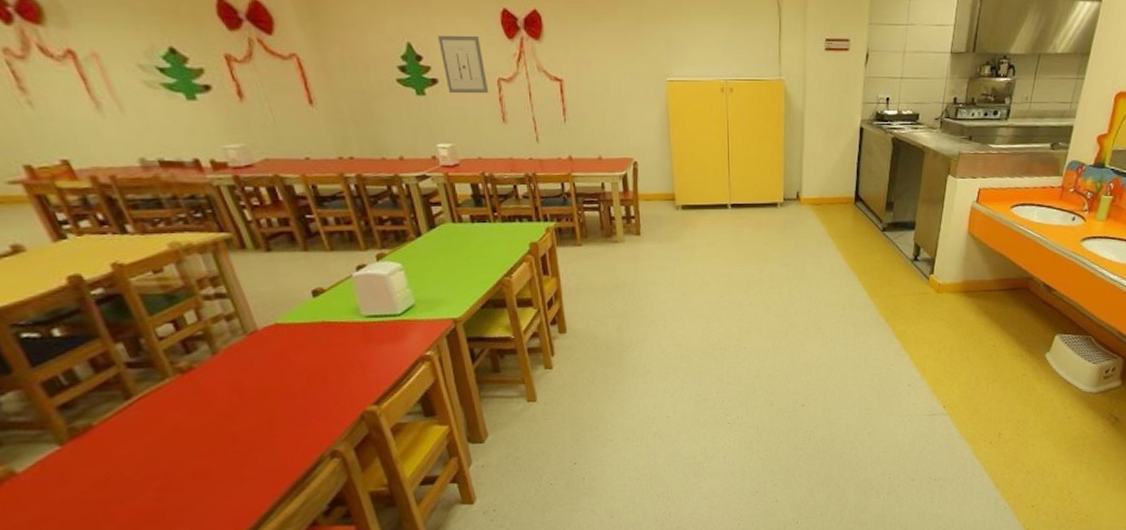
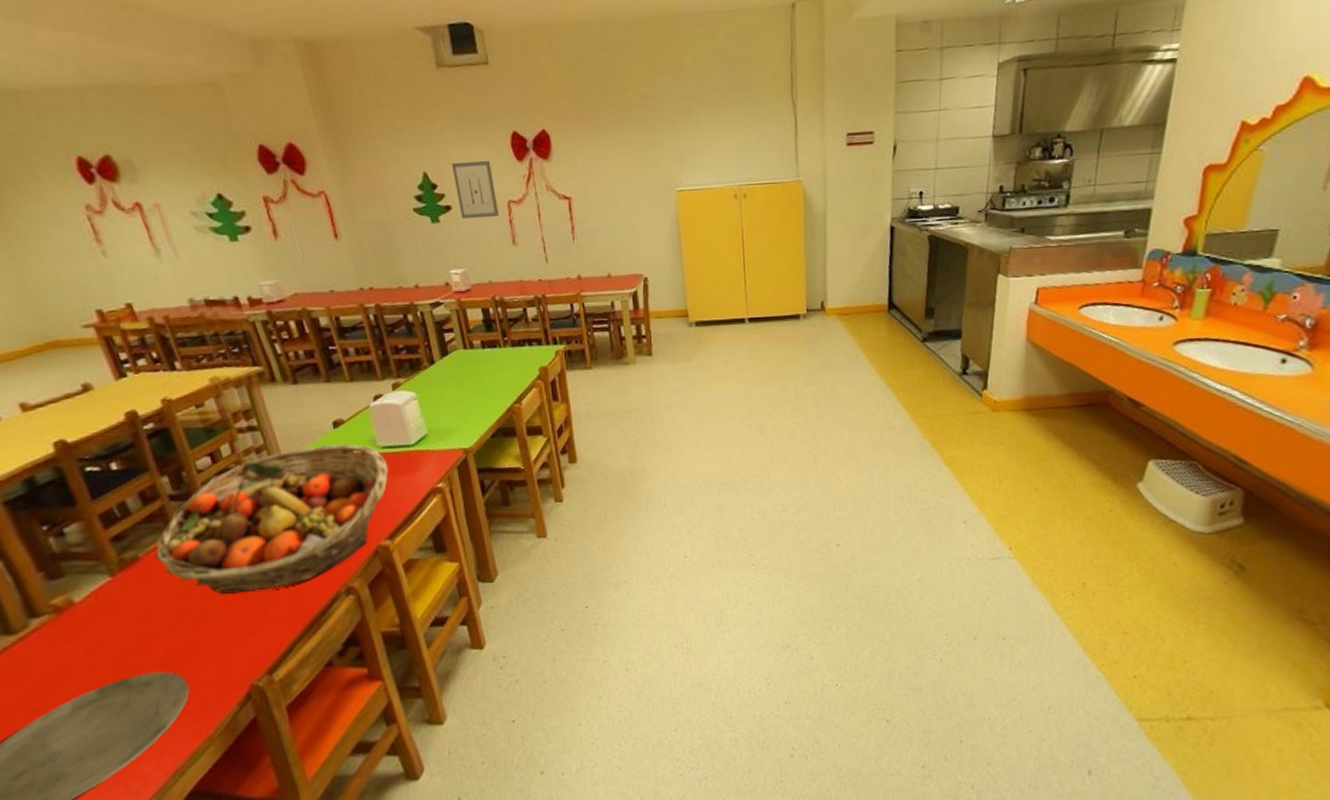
fruit basket: none [113,312,374,461] -> present [156,443,388,595]

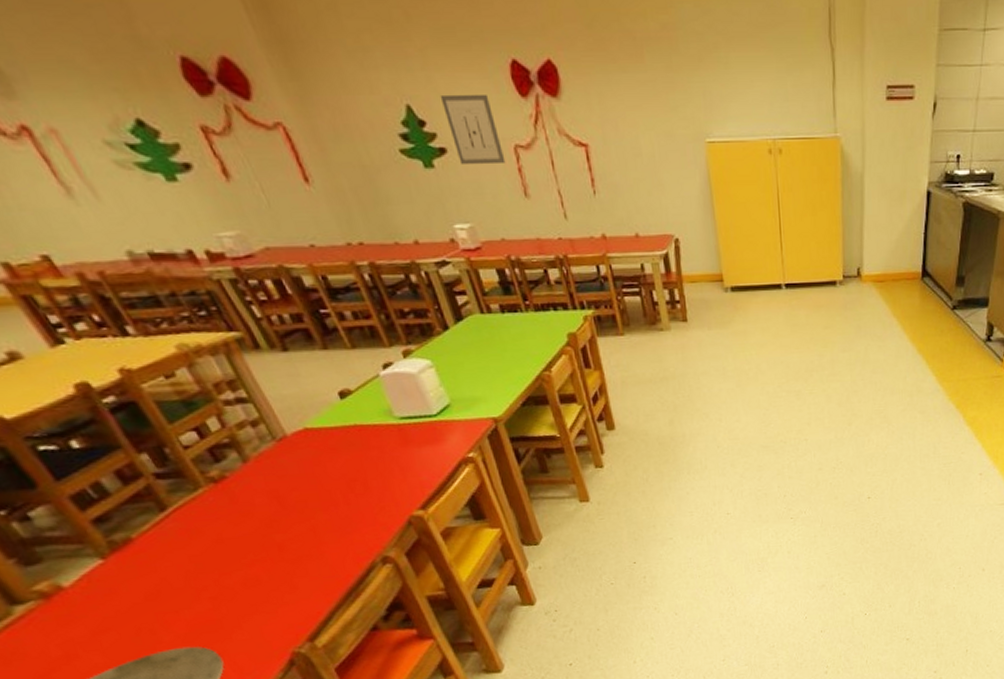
fruit basket: present [156,443,388,595] -> none [150,415,412,570]

